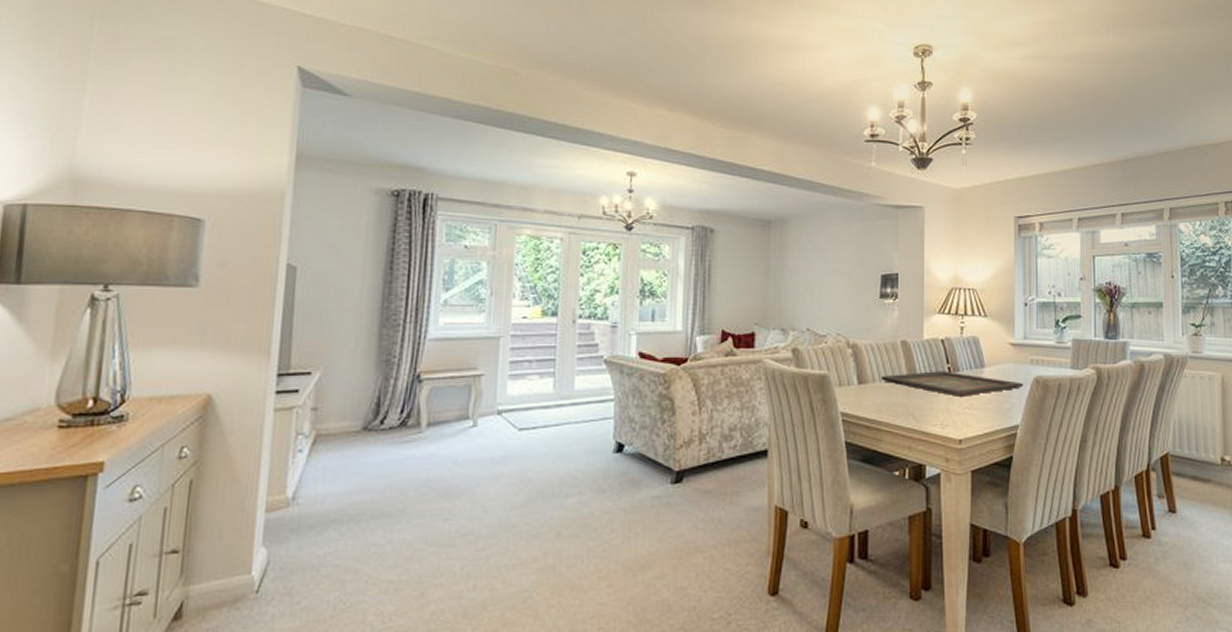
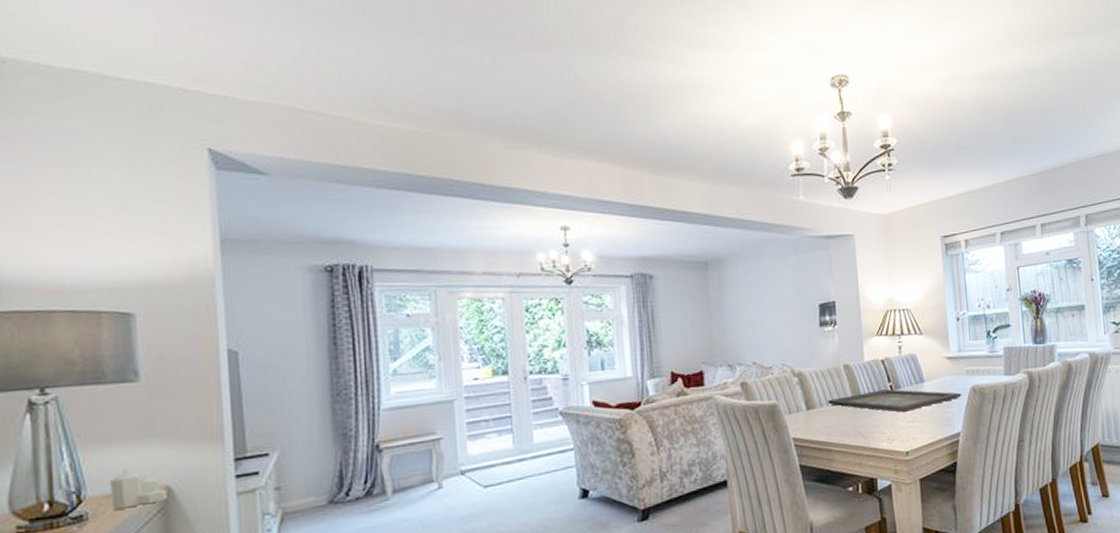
candle: none [152,374,208,413] -> present [110,469,167,510]

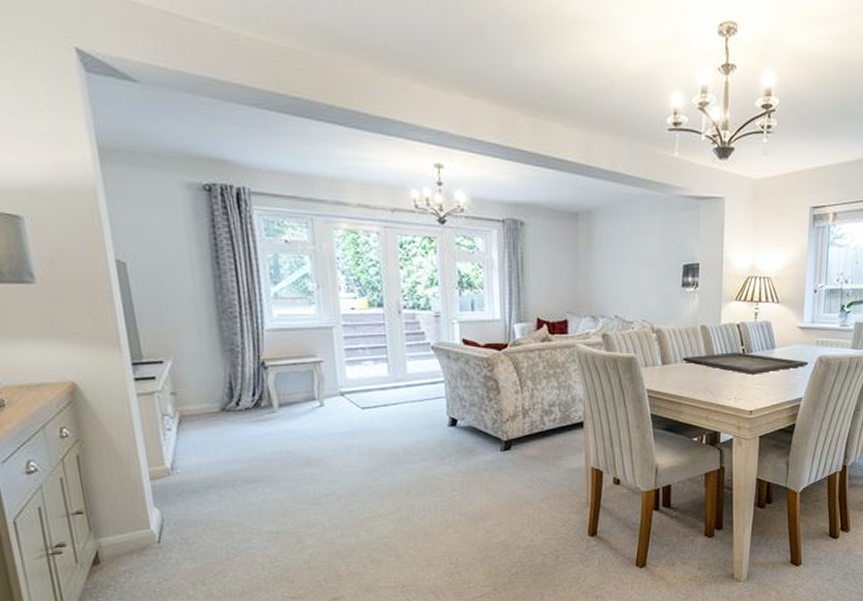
candle: present [110,469,167,510] -> none [20,364,74,399]

